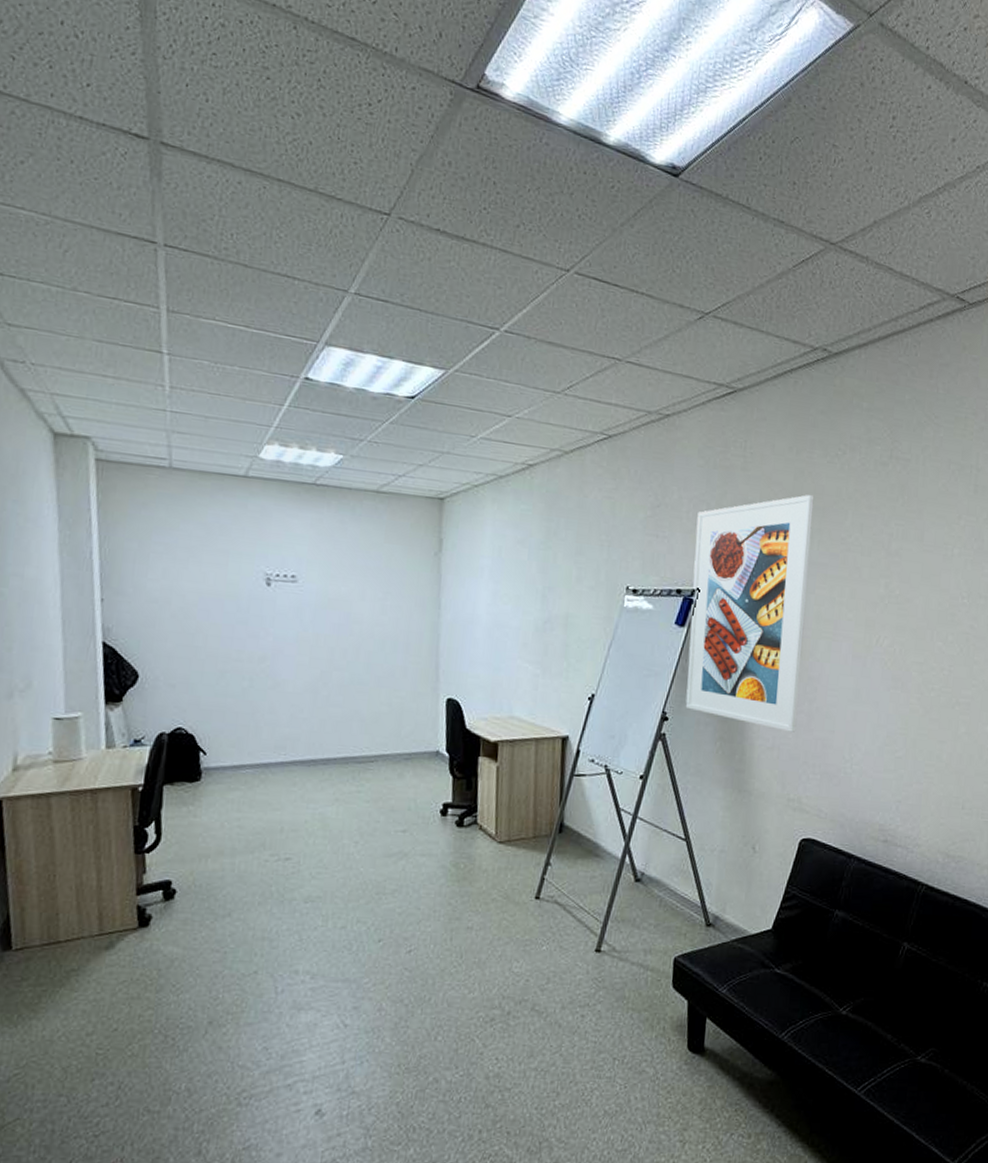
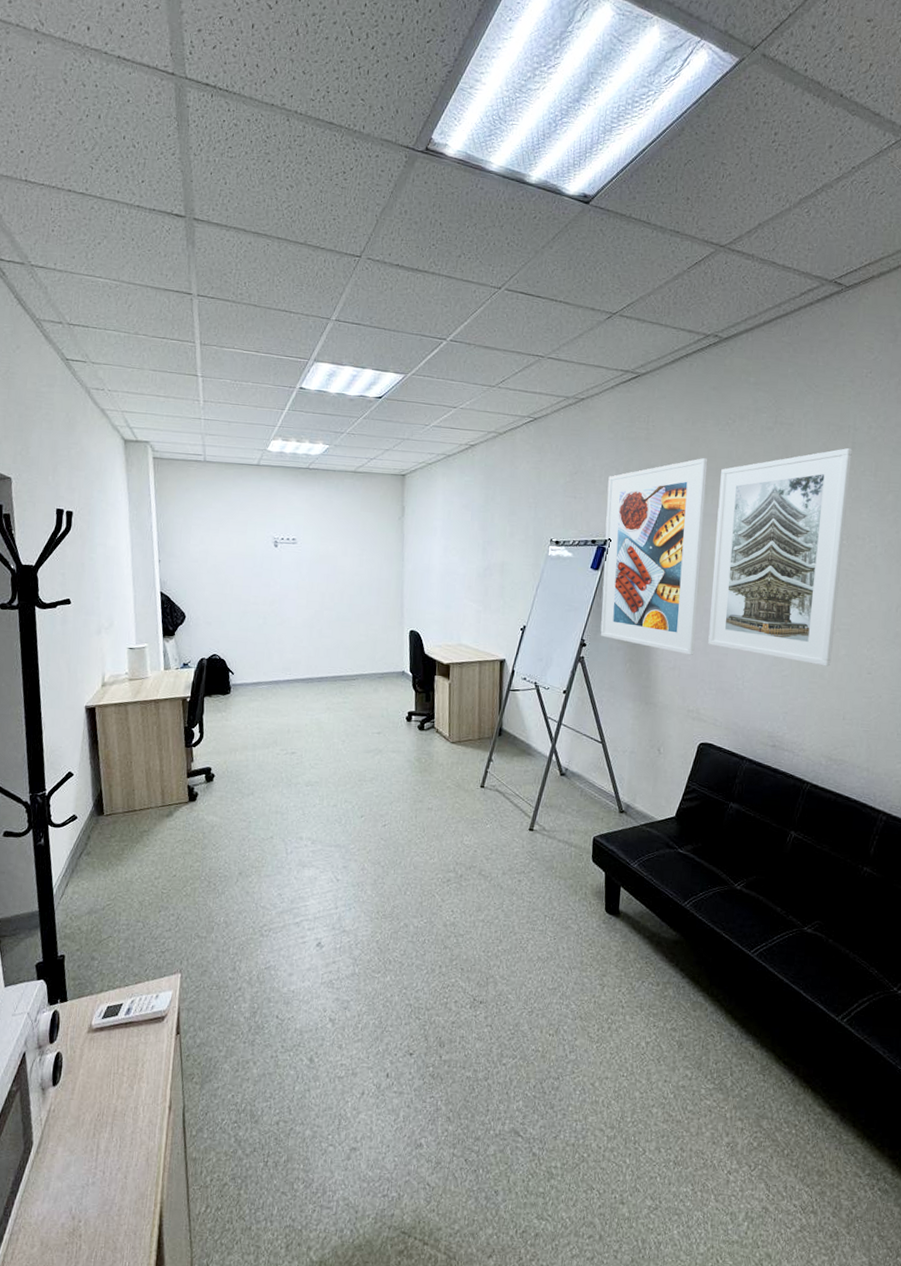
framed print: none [812,490,975,747] -> present [708,447,852,667]

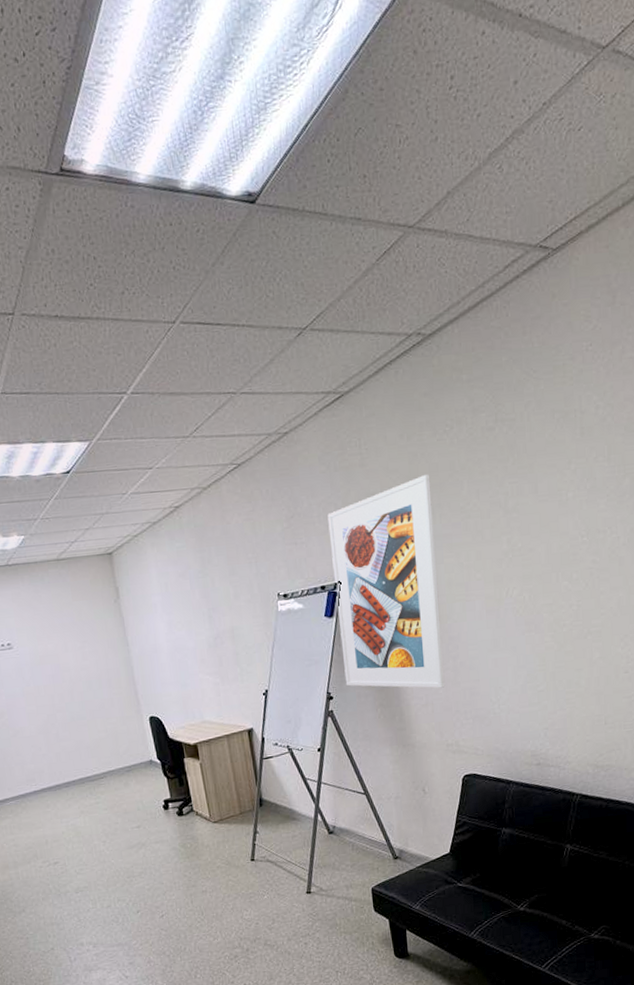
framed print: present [708,447,852,667] -> none [445,434,586,674]

